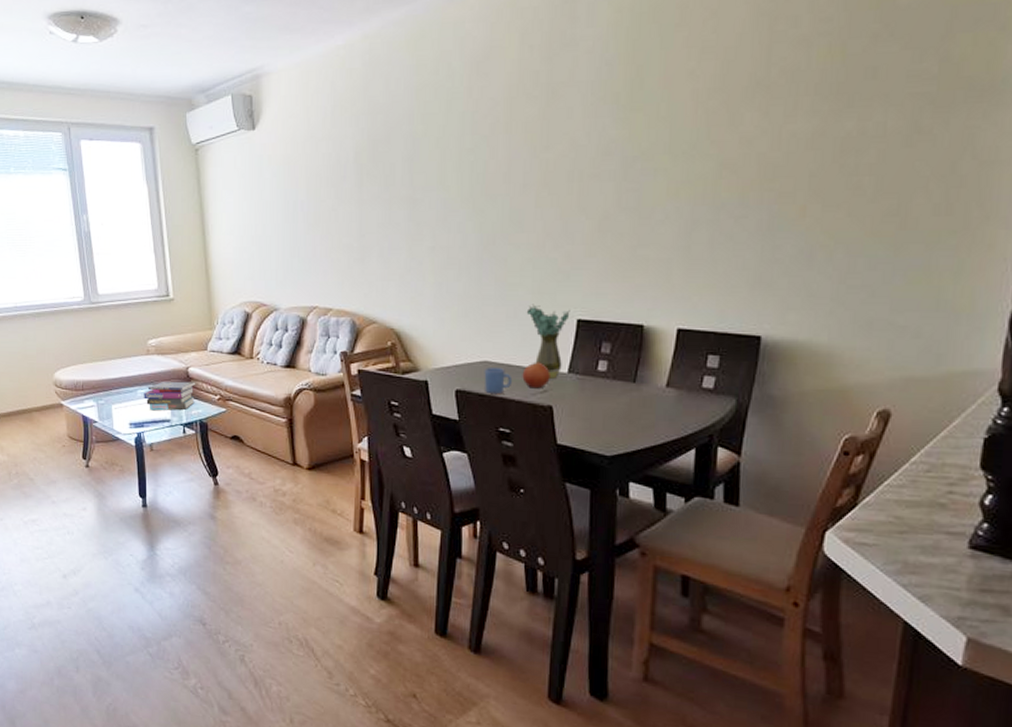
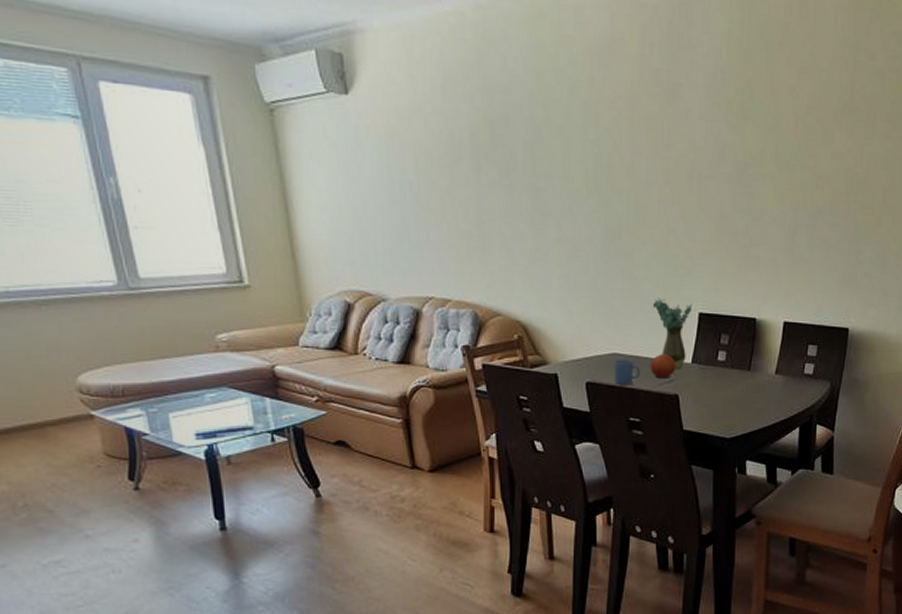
books: present [144,381,196,411] -> none [214,382,286,418]

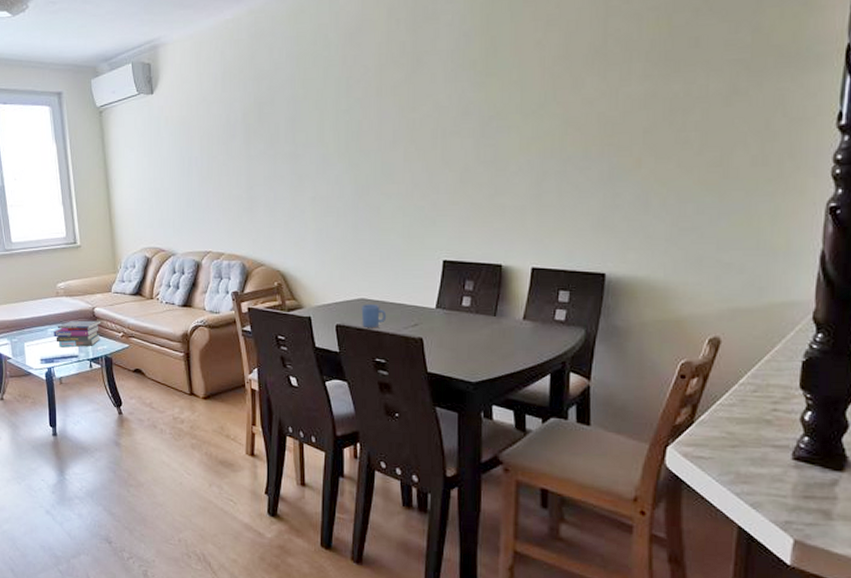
books: none [214,382,286,418] -> present [53,320,101,348]
fruit: present [650,353,676,379] -> none [395,298,420,323]
vase: present [652,298,693,369] -> none [398,247,437,314]

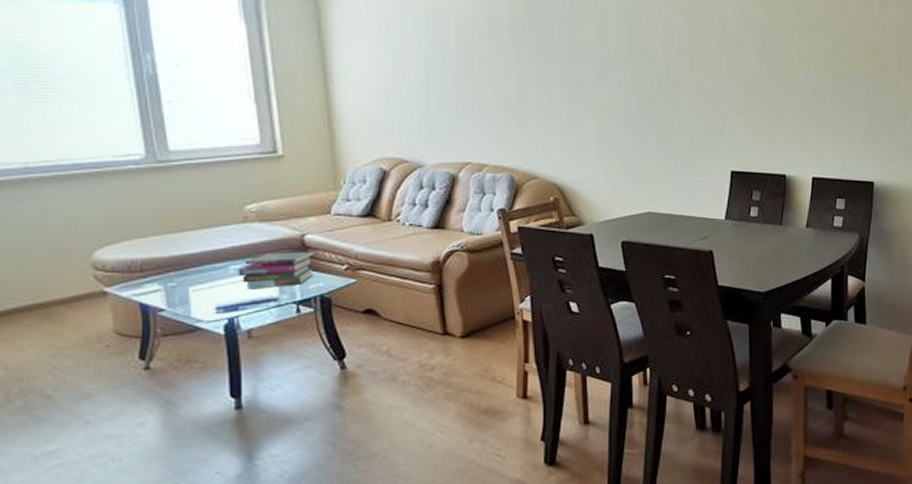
mug: present [361,304,387,329] -> none [649,218,676,244]

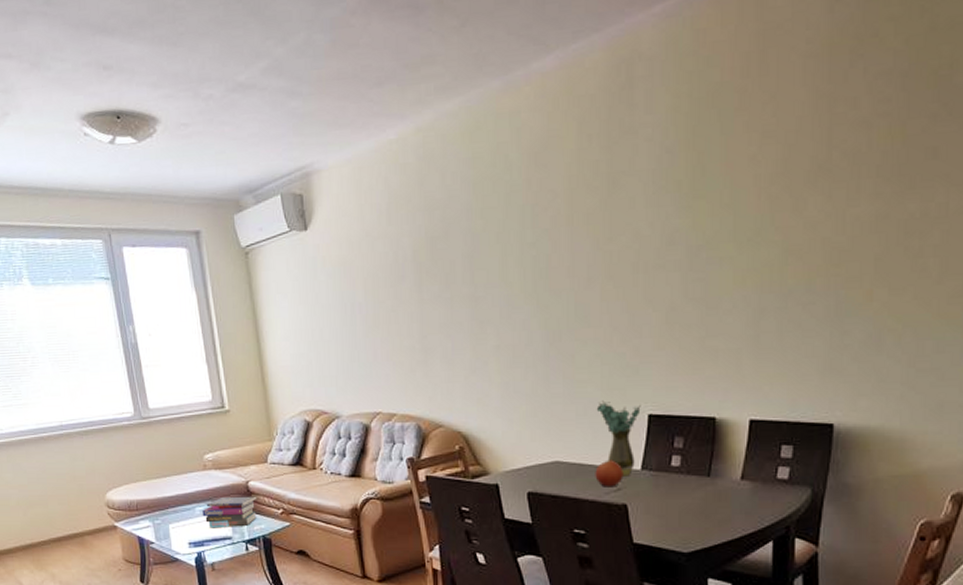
fruit: none [684,210,710,236] -> present [595,459,623,487]
vase: none [686,157,725,226] -> present [596,400,641,476]

